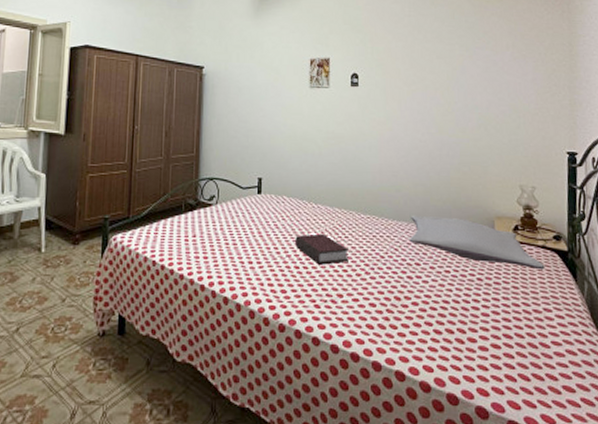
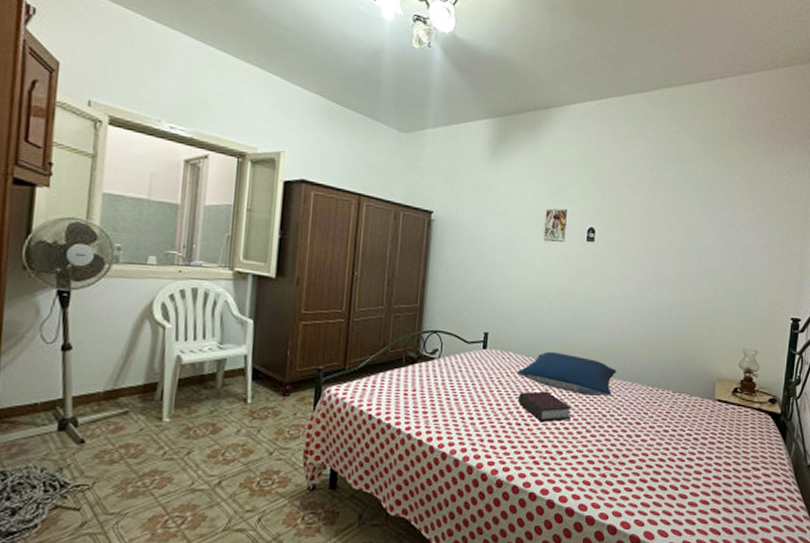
pillow: none [291,194,391,237] -> present [516,351,616,396]
pillow: present [409,215,545,270] -> none [631,375,758,431]

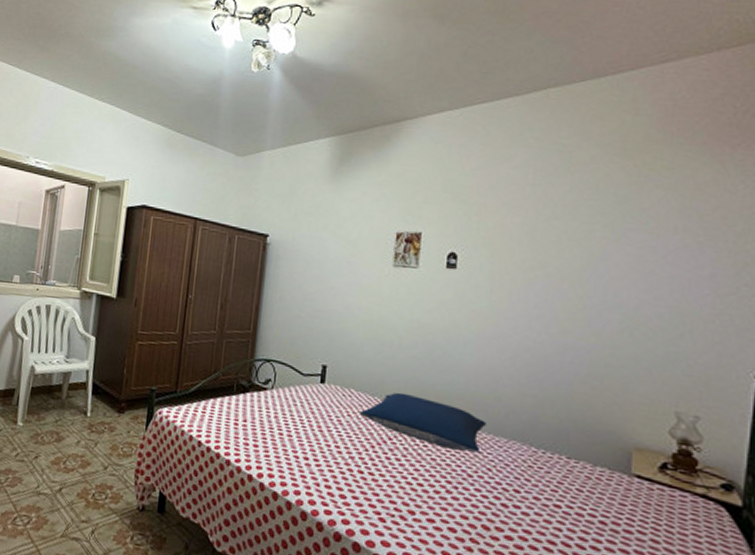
bible: present [518,391,572,422] -> none [361,435,427,476]

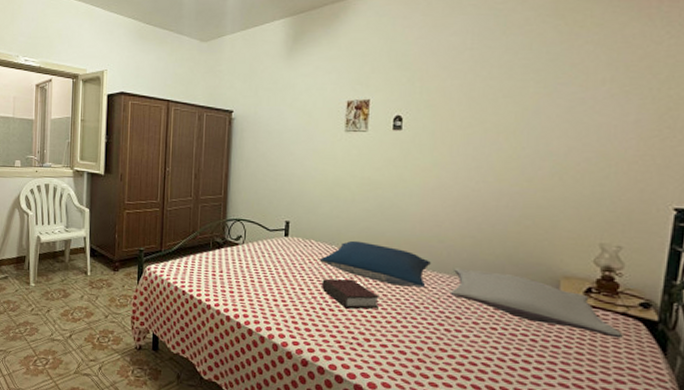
bible: none [361,435,427,476] -> present [322,278,379,310]
pillow: none [507,431,704,526] -> present [450,267,623,339]

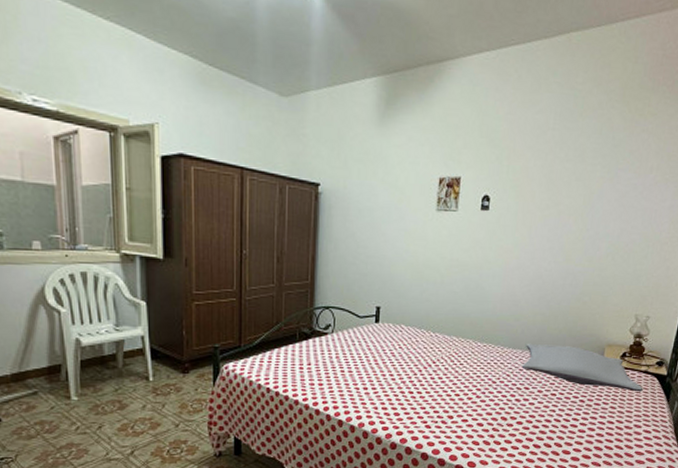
pillow: present [319,240,431,288] -> none [408,323,507,364]
bible: present [322,278,379,310] -> none [411,361,462,390]

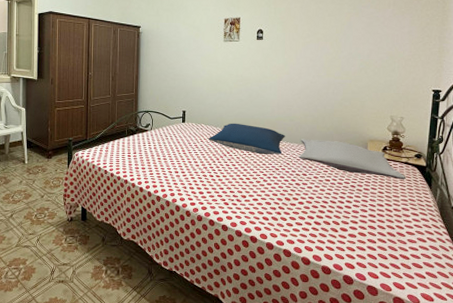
pillow: none [408,323,507,364] -> present [208,123,285,155]

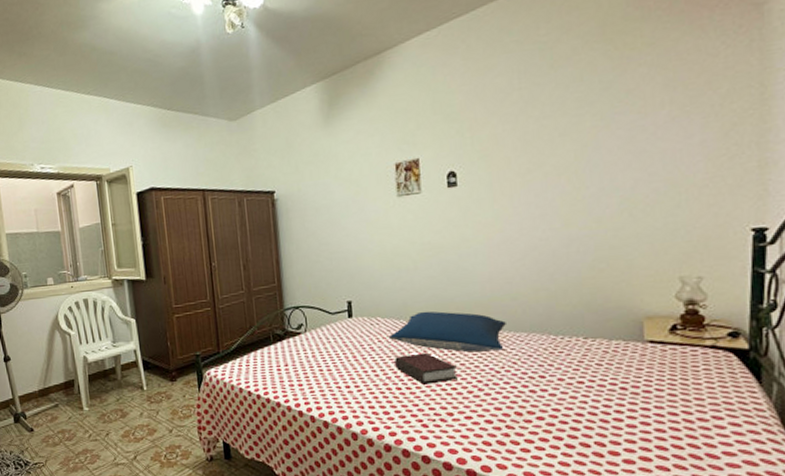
bible: none [210,152,251,174] -> present [394,352,458,385]
pillow: present [298,138,406,180] -> none [530,322,715,373]

